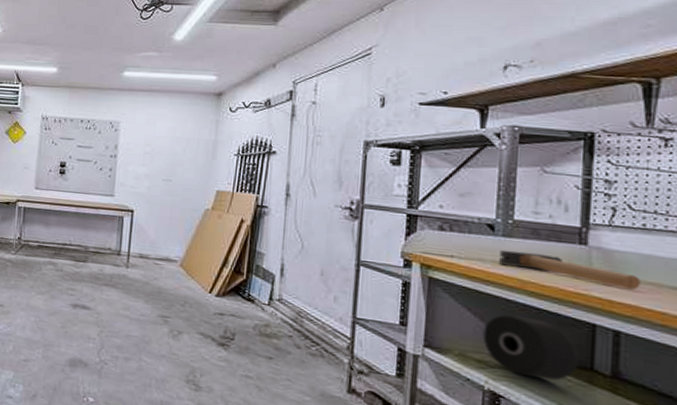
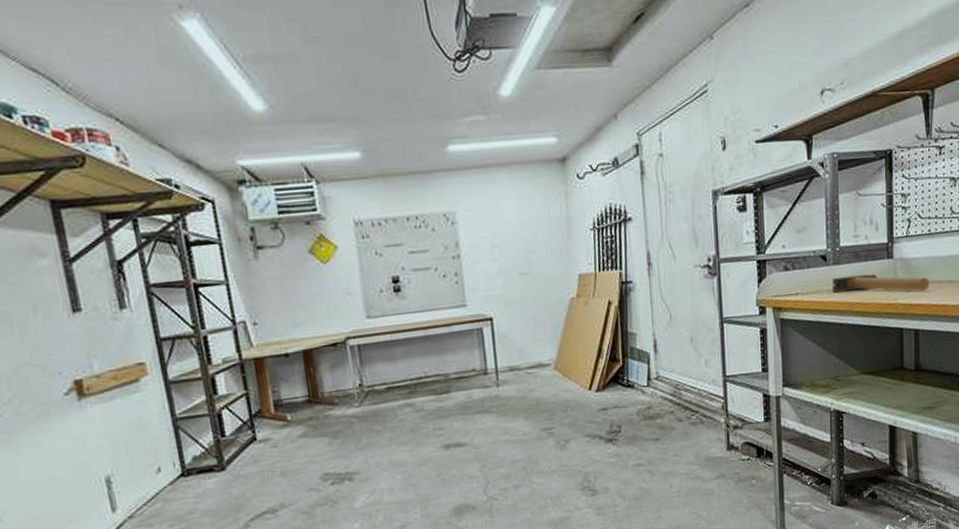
duct tape: present [482,314,579,381] -> none [826,335,893,389]

